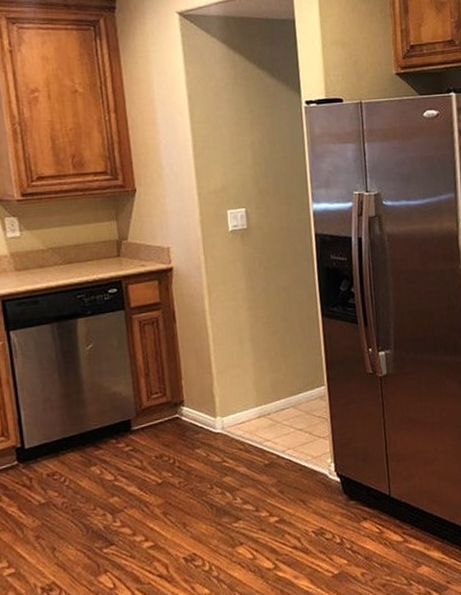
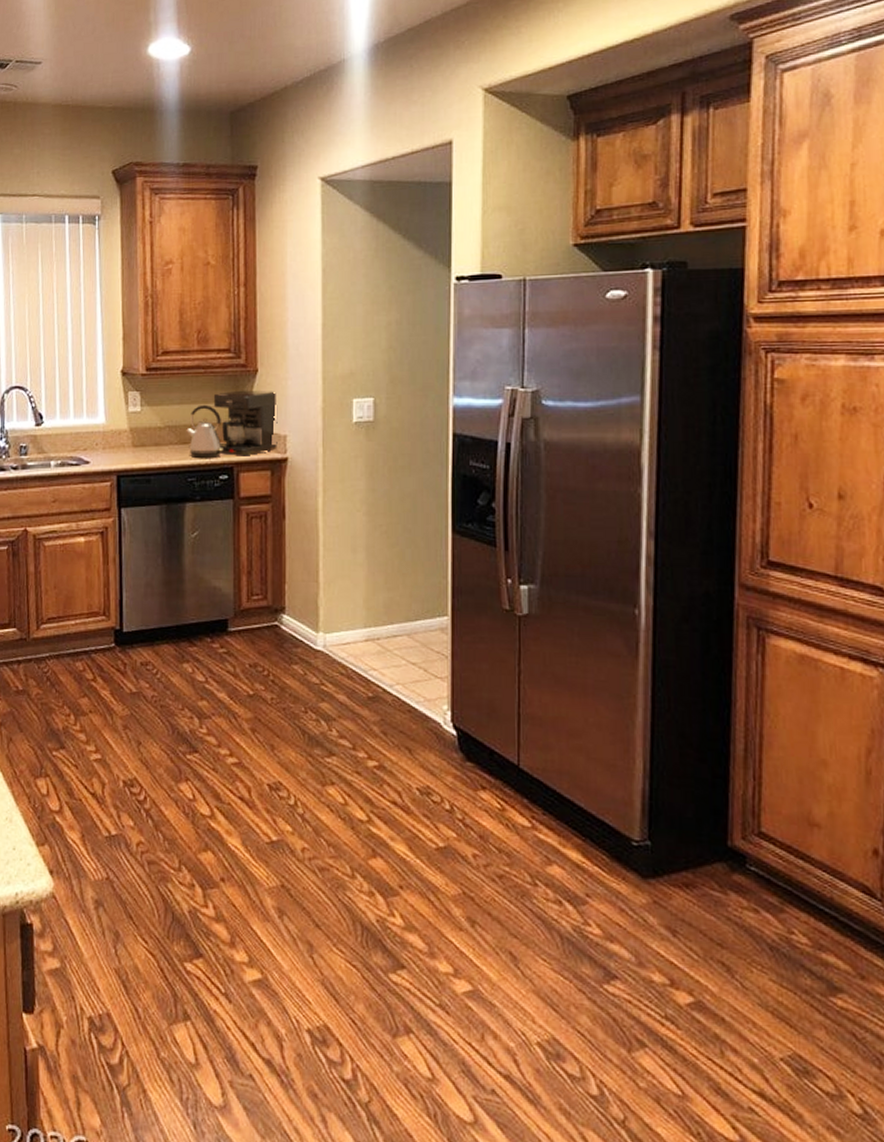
kettle: none [70,225,110,277] -> present [186,404,224,459]
coffee maker: none [94,208,162,270] -> present [213,390,278,456]

